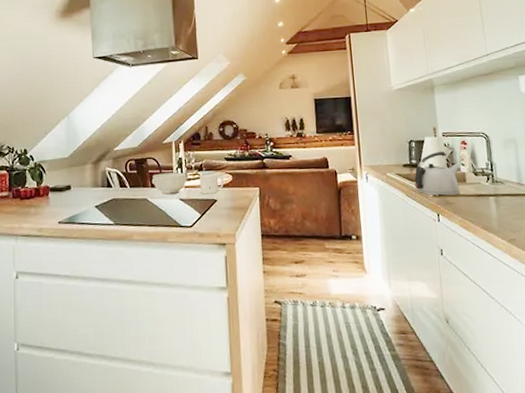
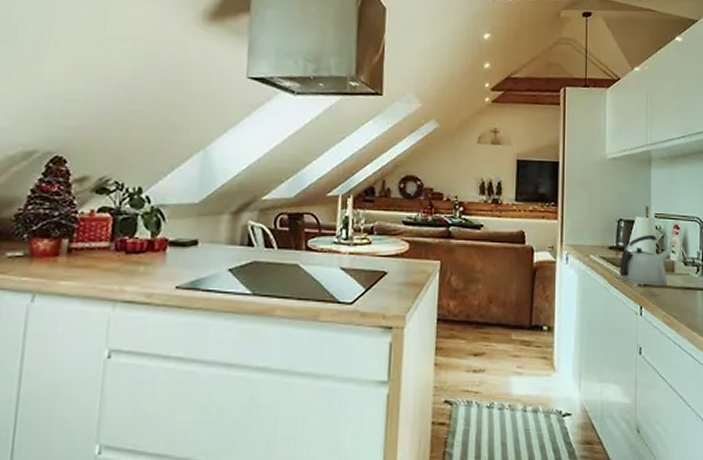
bowl: present [152,172,187,194] -> none [308,233,353,261]
mug: present [199,173,224,195] -> none [367,238,398,265]

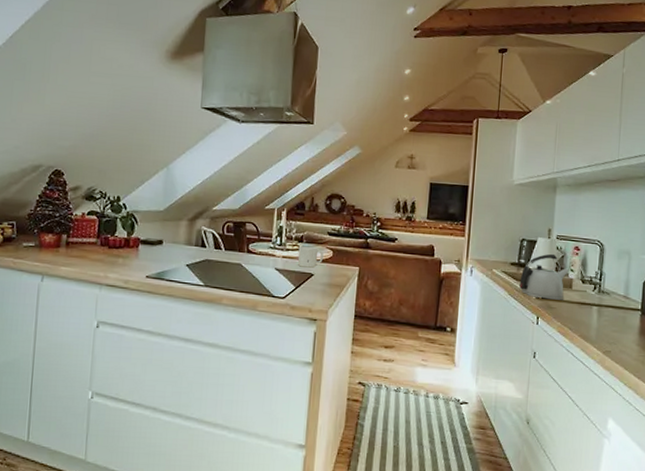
mug: none [367,238,398,265] -> present [297,245,324,268]

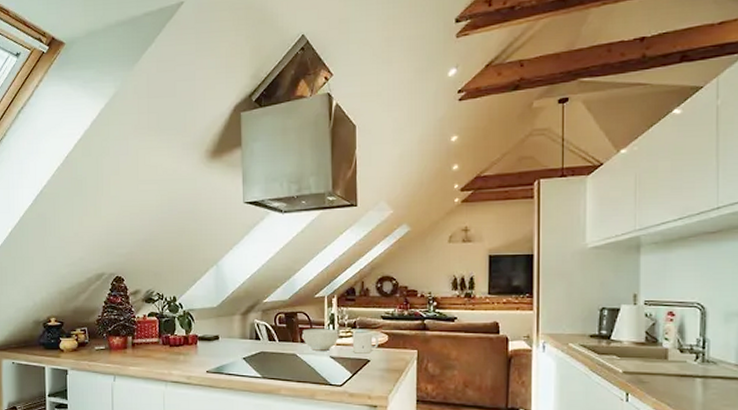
bowl: none [249,239,286,263] -> present [302,329,339,351]
kettle: present [519,253,569,300] -> none [602,321,662,373]

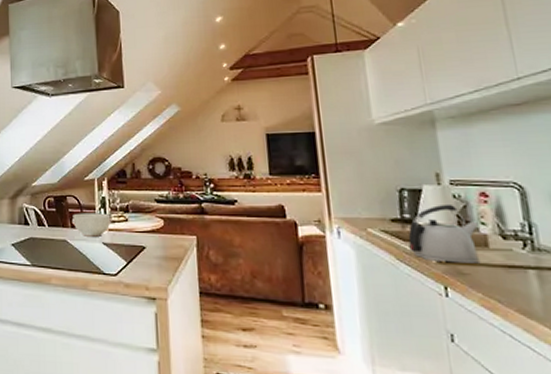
mug: present [352,331,378,354] -> none [125,216,154,240]
kettle: none [602,321,662,373] -> present [408,204,481,263]

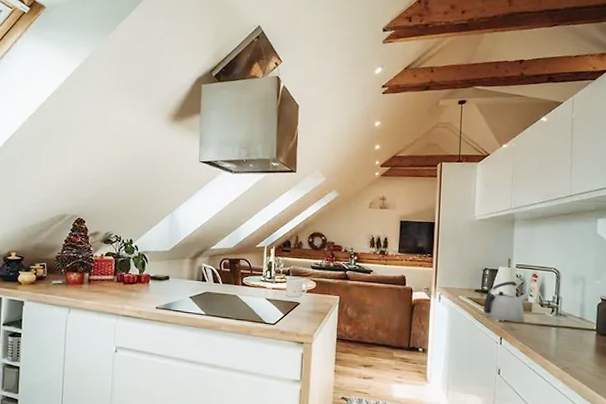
bowl: present [73,213,111,237] -> none [243,274,275,294]
mug: none [125,216,154,240] -> present [285,278,308,298]

